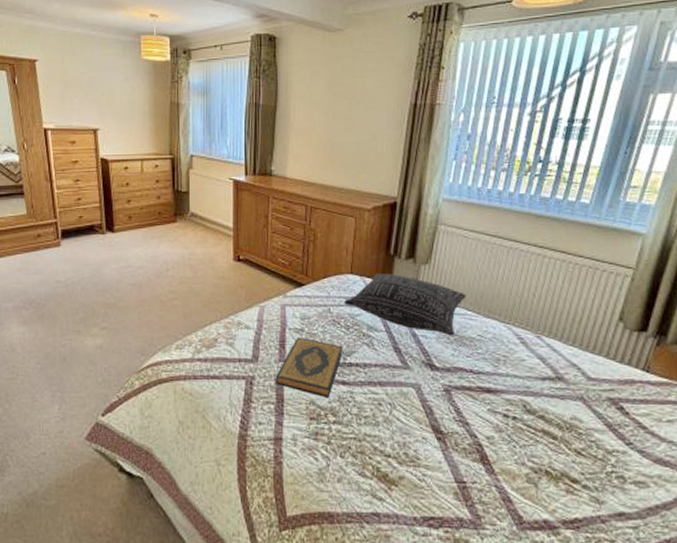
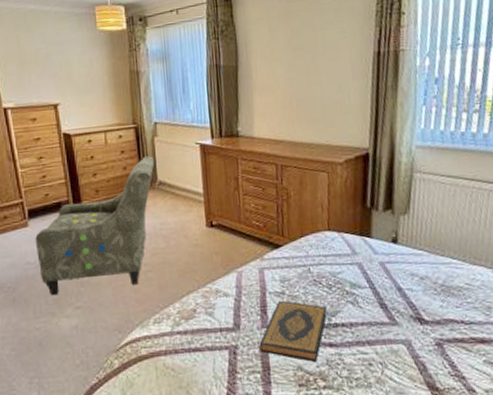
armchair: none [66,187,188,315] -> present [35,156,155,296]
pillow: present [344,272,466,336] -> none [324,227,449,287]

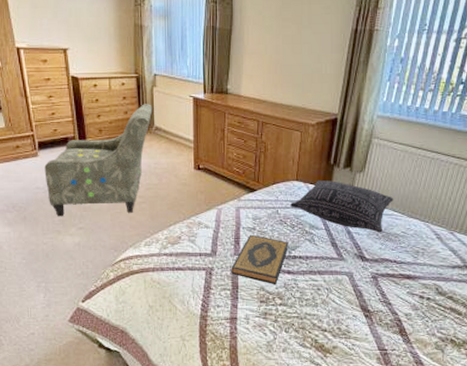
pillow: none [324,227,449,287] -> present [290,179,393,233]

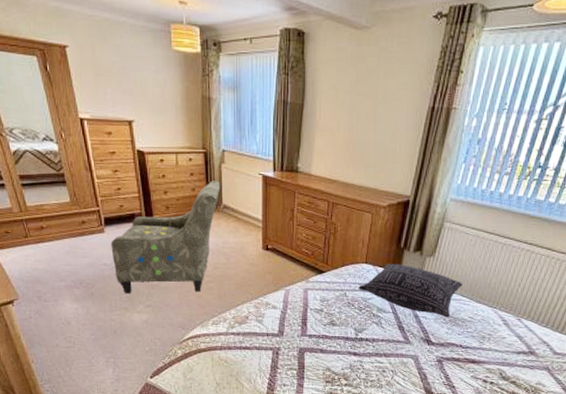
hardback book: present [231,234,288,285] -> none [298,316,355,366]

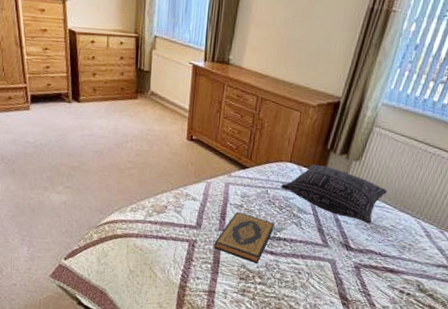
armchair: present [111,181,221,294] -> none [35,66,150,177]
hardback book: none [298,316,355,366] -> present [214,211,275,264]

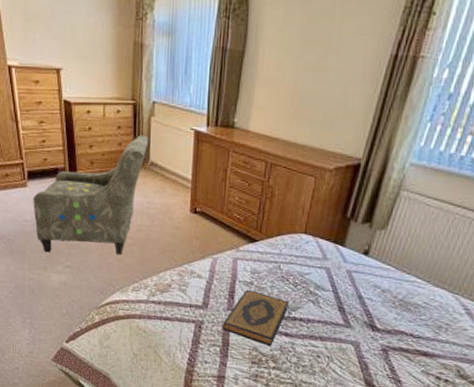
armchair: none [35,66,150,177] -> present [33,135,149,255]
pillow: present [281,163,387,224] -> none [295,234,418,301]

